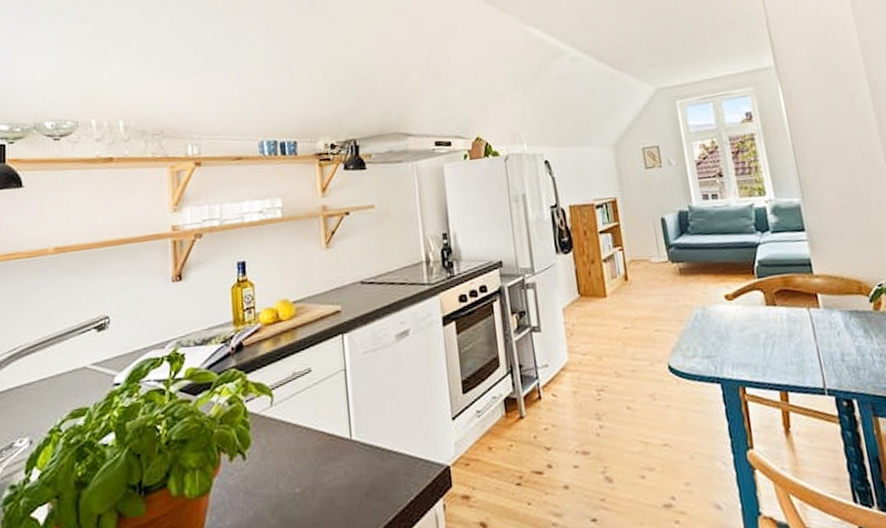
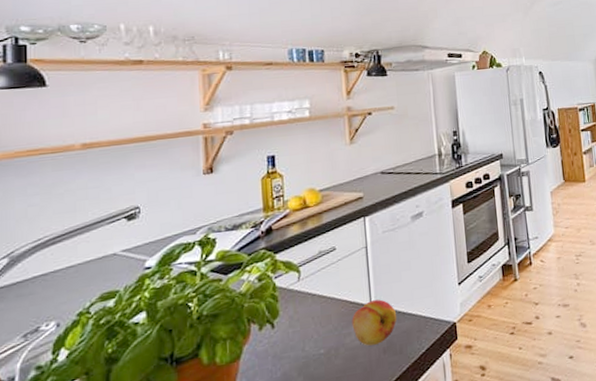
fruit: none [330,433,381,488] -> present [352,299,397,346]

